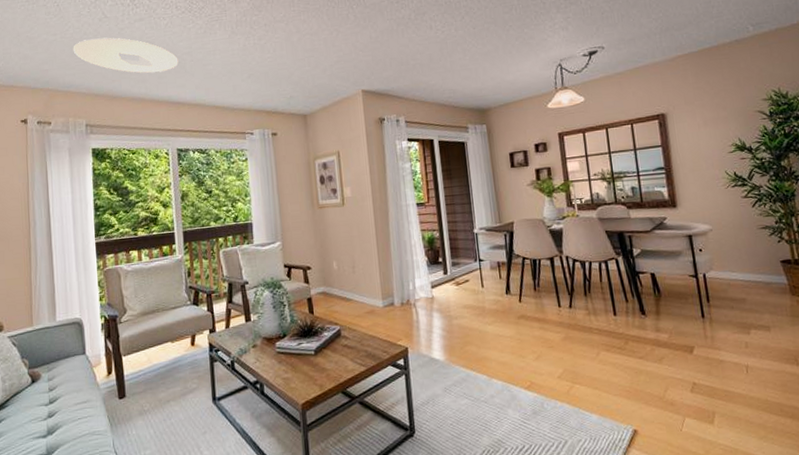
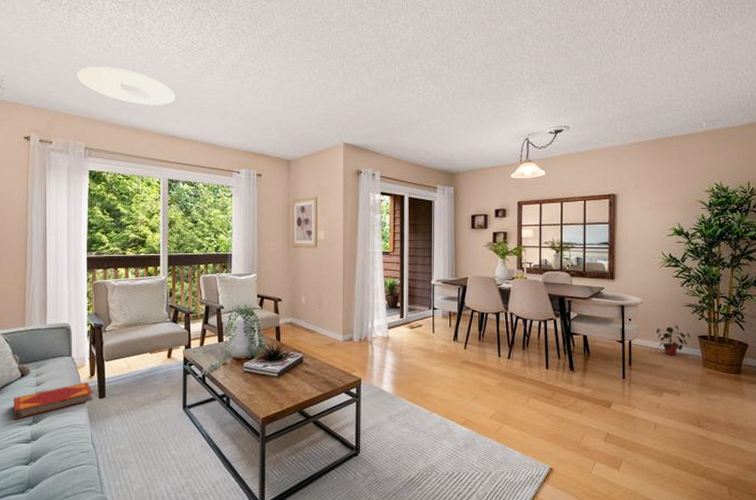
hardback book: none [25,381,112,433] -> present [14,382,93,420]
potted plant: none [731,250,773,286] -> present [655,324,691,356]

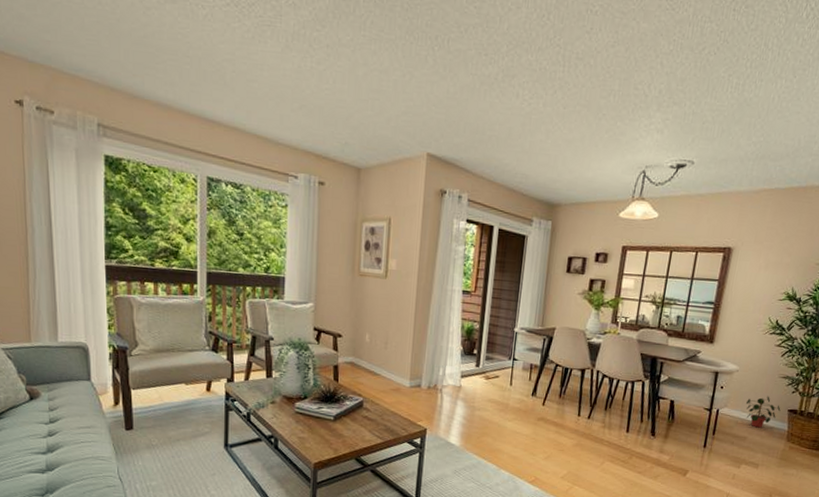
hardback book: present [14,382,93,420] -> none [22,410,118,448]
ceiling light: present [77,67,176,106] -> none [83,11,217,79]

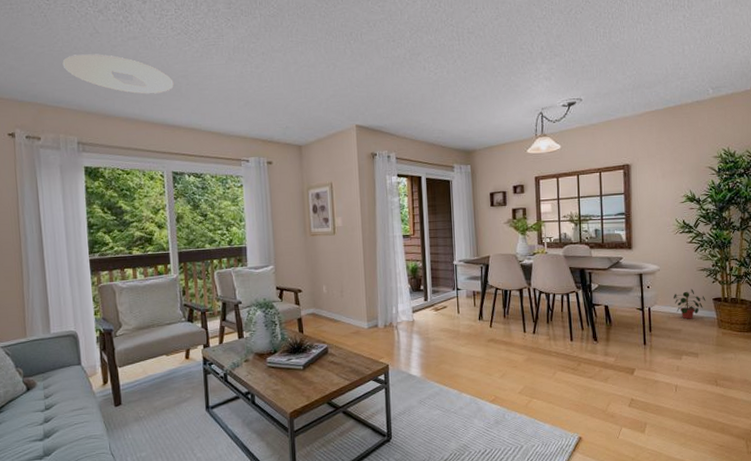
ceiling light: none [83,11,217,79] -> present [62,54,174,95]

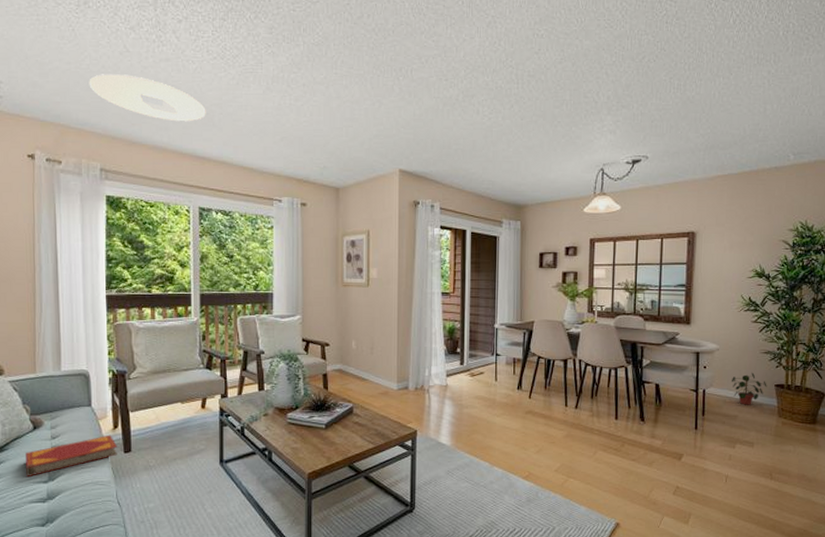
hardback book: none [21,390,108,437] -> present [26,434,117,478]

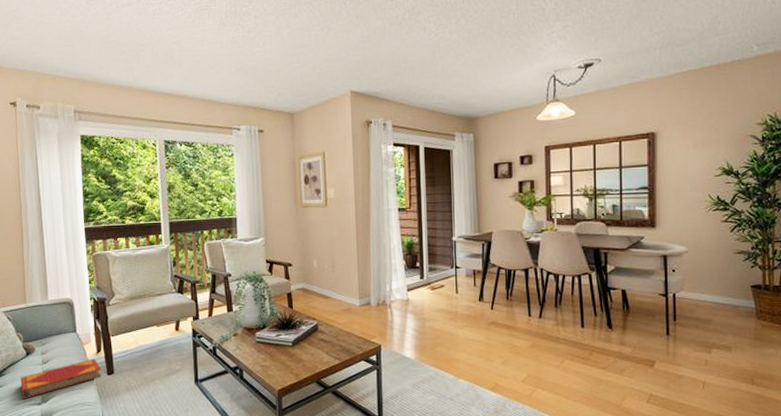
ceiling light: present [89,74,206,122] -> none [60,21,167,62]
potted plant: present [731,372,767,405] -> none [702,274,743,308]

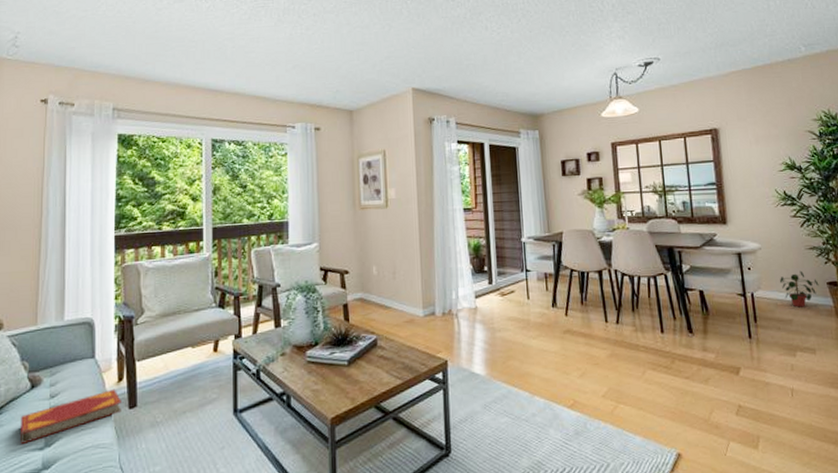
potted plant: none [702,274,743,308] -> present [779,270,819,307]

